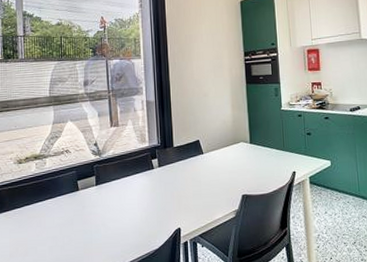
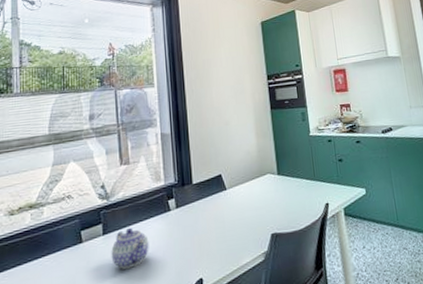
teapot: none [103,180,135,215] -> present [111,227,149,269]

